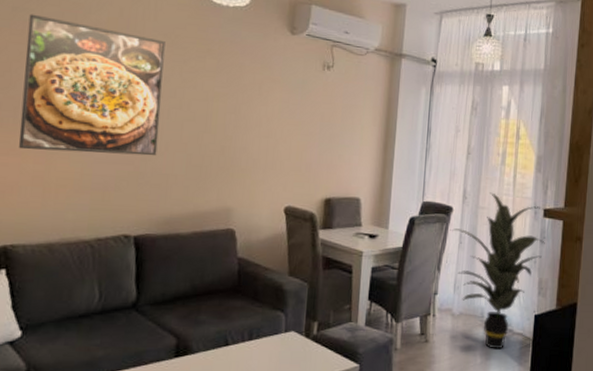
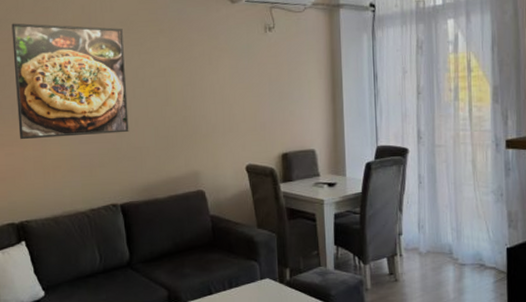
indoor plant: present [450,192,545,350] -> none [407,129,511,285]

